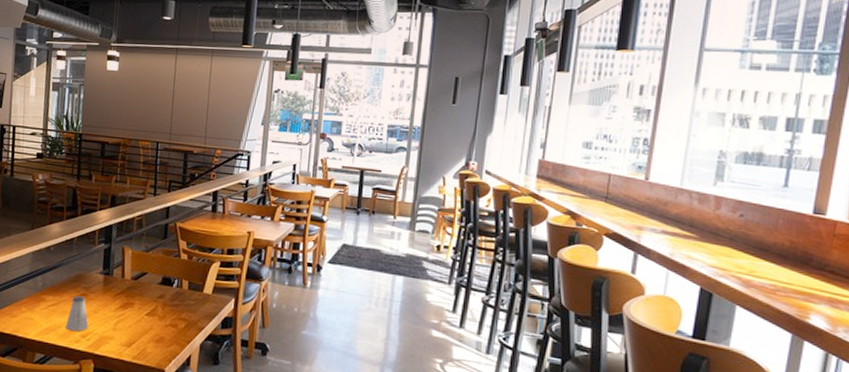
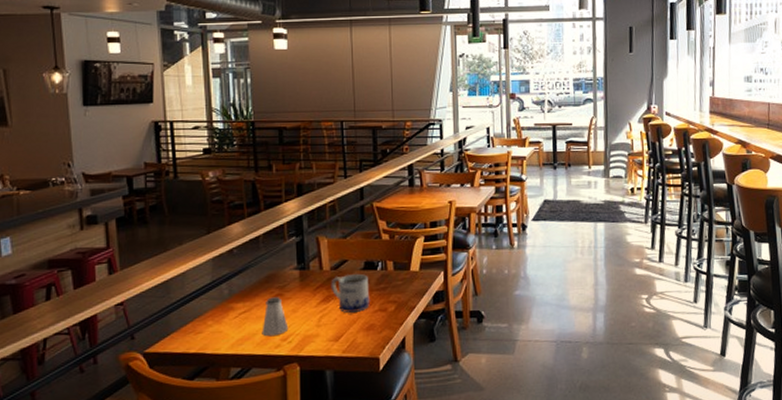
mug: none [129,286,164,324] -> present [330,273,370,313]

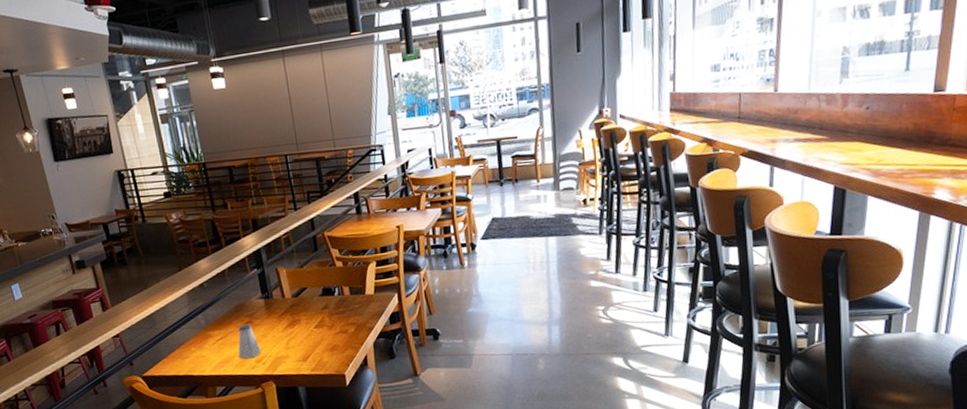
mug: present [330,273,370,313] -> none [293,299,331,336]

